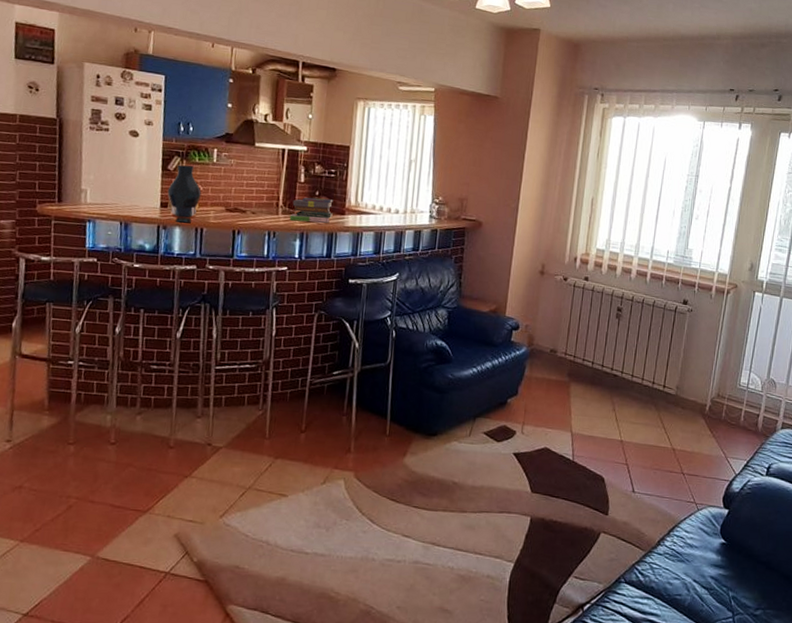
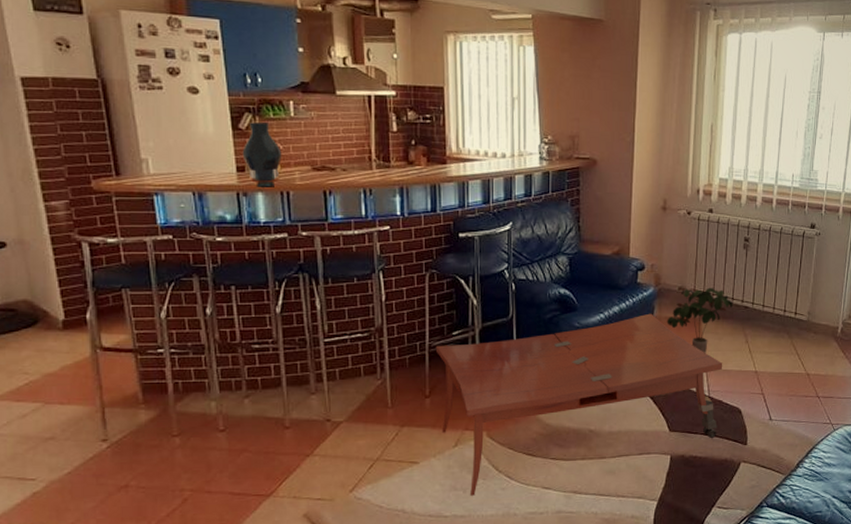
books: present [289,197,333,223] -> none [385,147,433,175]
coffee table: none [312,372,589,535] -> present [435,313,723,496]
potted plant: none [536,351,603,418] -> present [666,288,733,354]

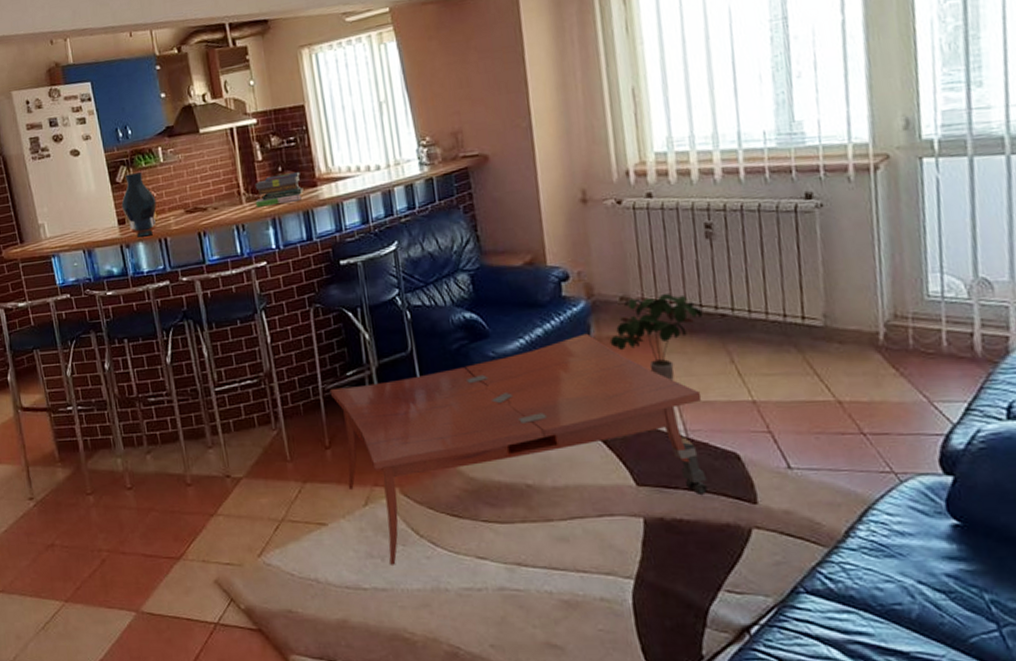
books: none [385,147,433,175] -> present [255,172,304,208]

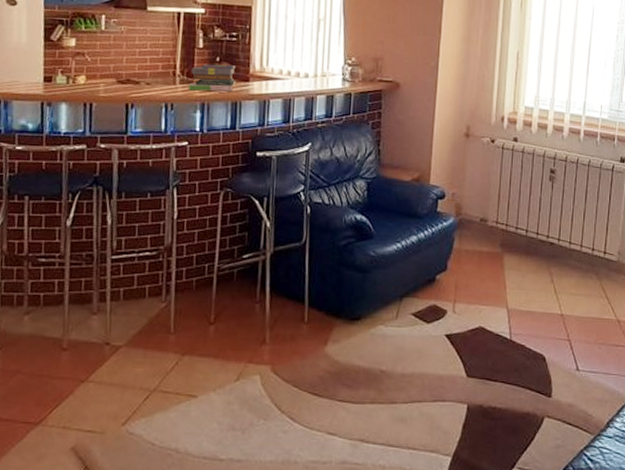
vase: present [121,172,157,237] -> none [51,34,89,98]
coffee table: present [329,333,709,565] -> none [224,245,526,438]
potted plant: present [609,294,704,382] -> none [467,220,538,293]

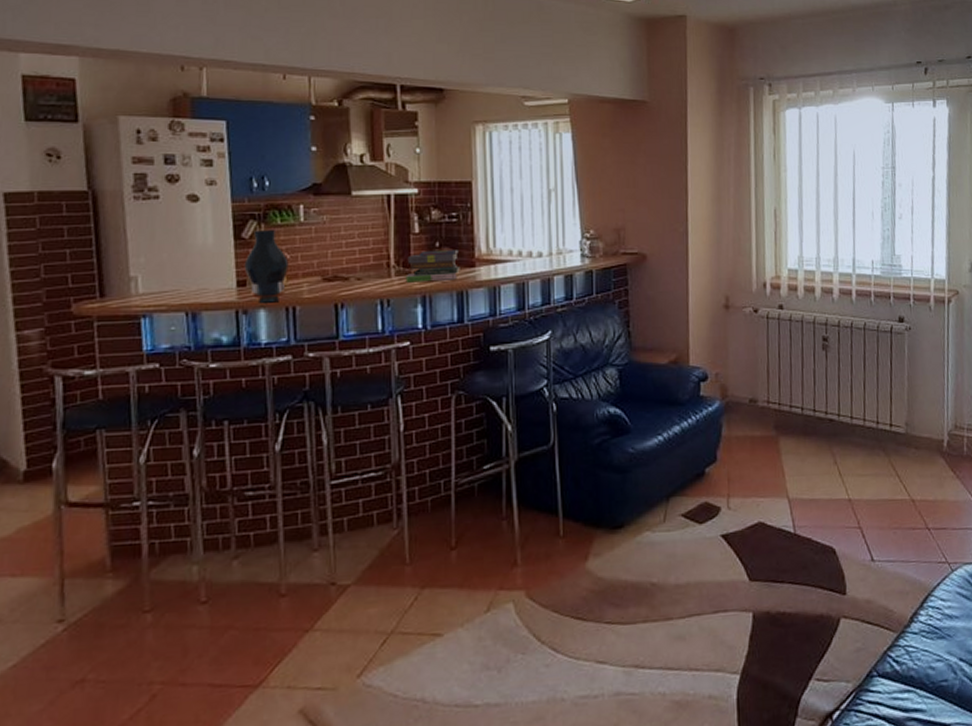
vase: none [51,34,89,98] -> present [244,230,289,303]

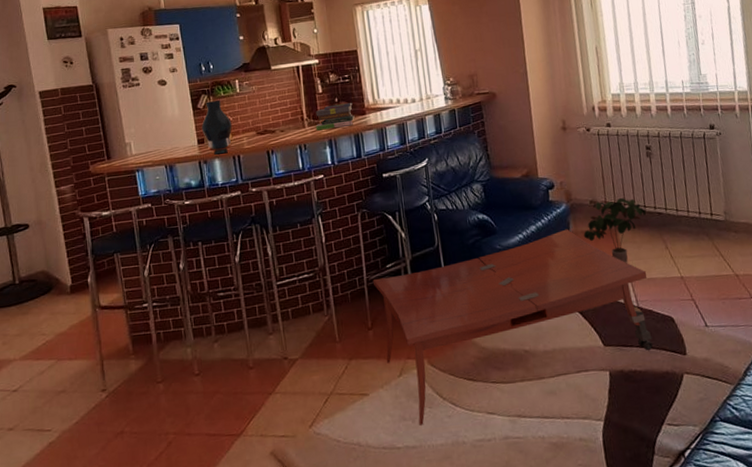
coffee table: none [463,432,809,677] -> present [372,229,654,425]
potted plant: none [737,398,816,480] -> present [583,198,647,264]

